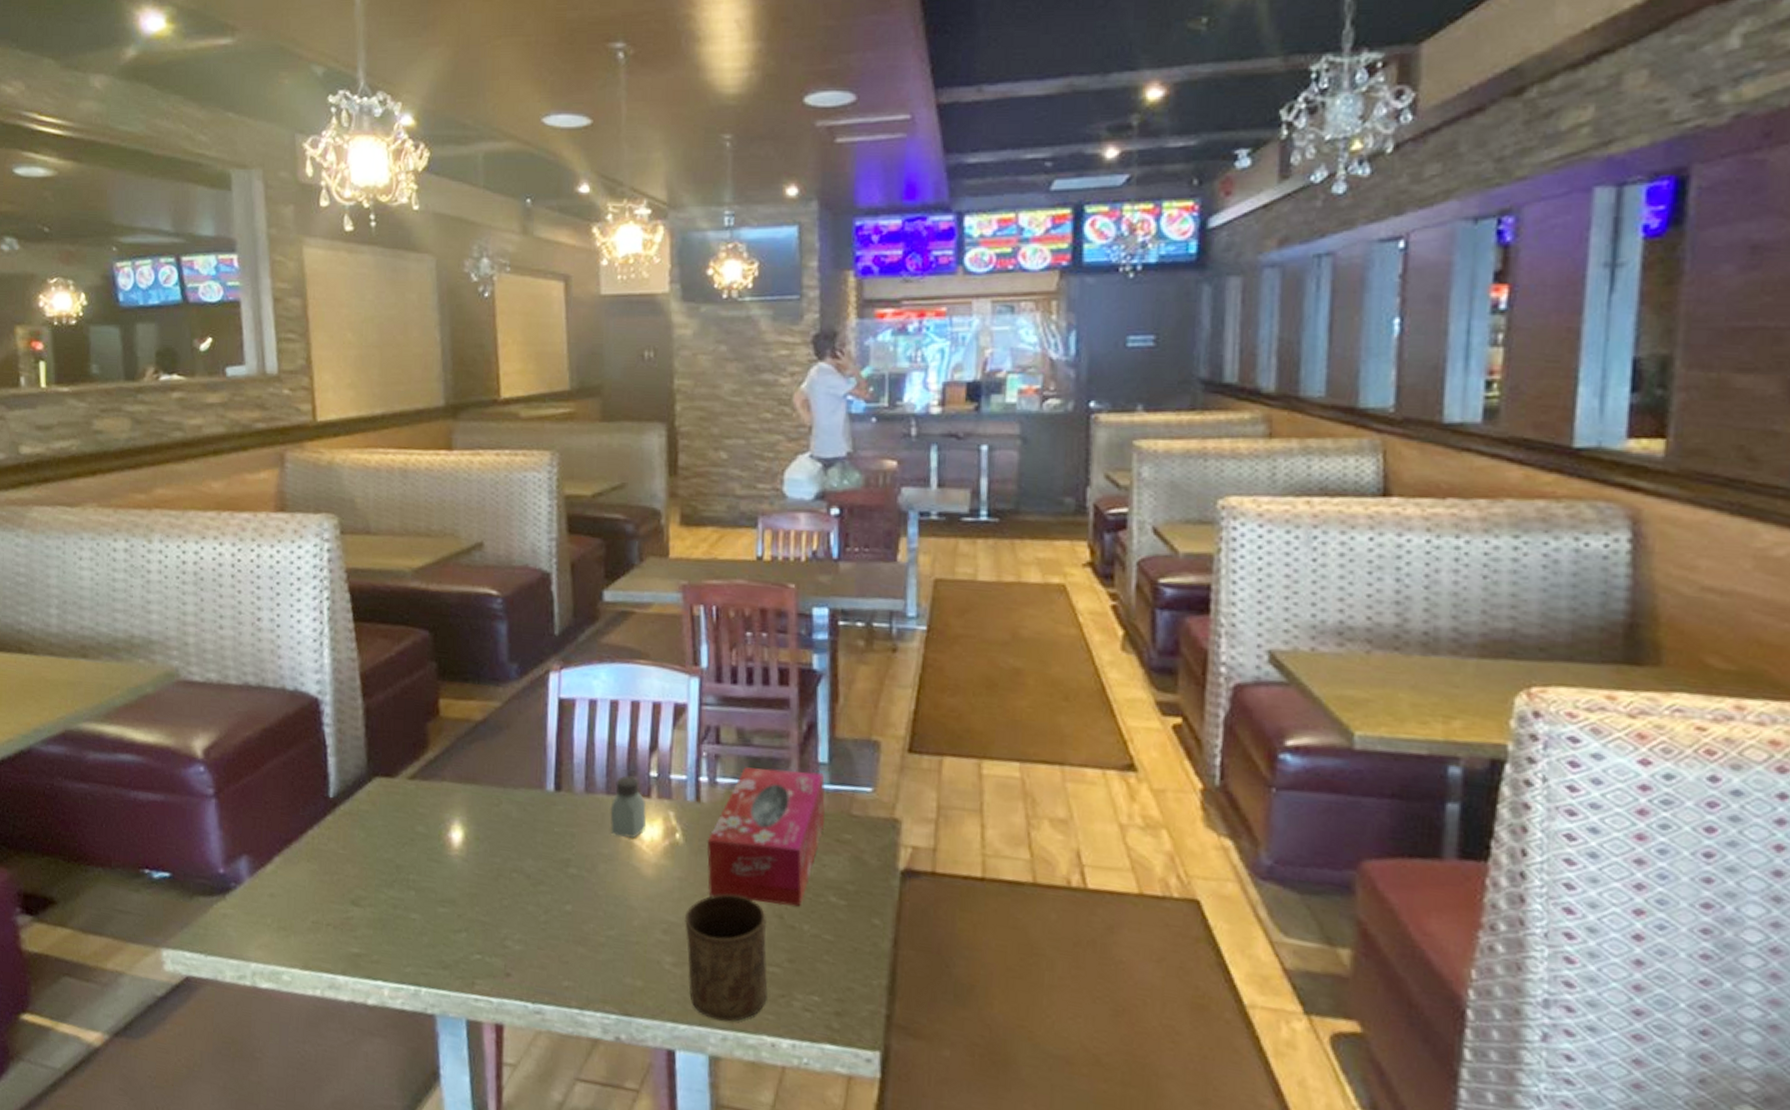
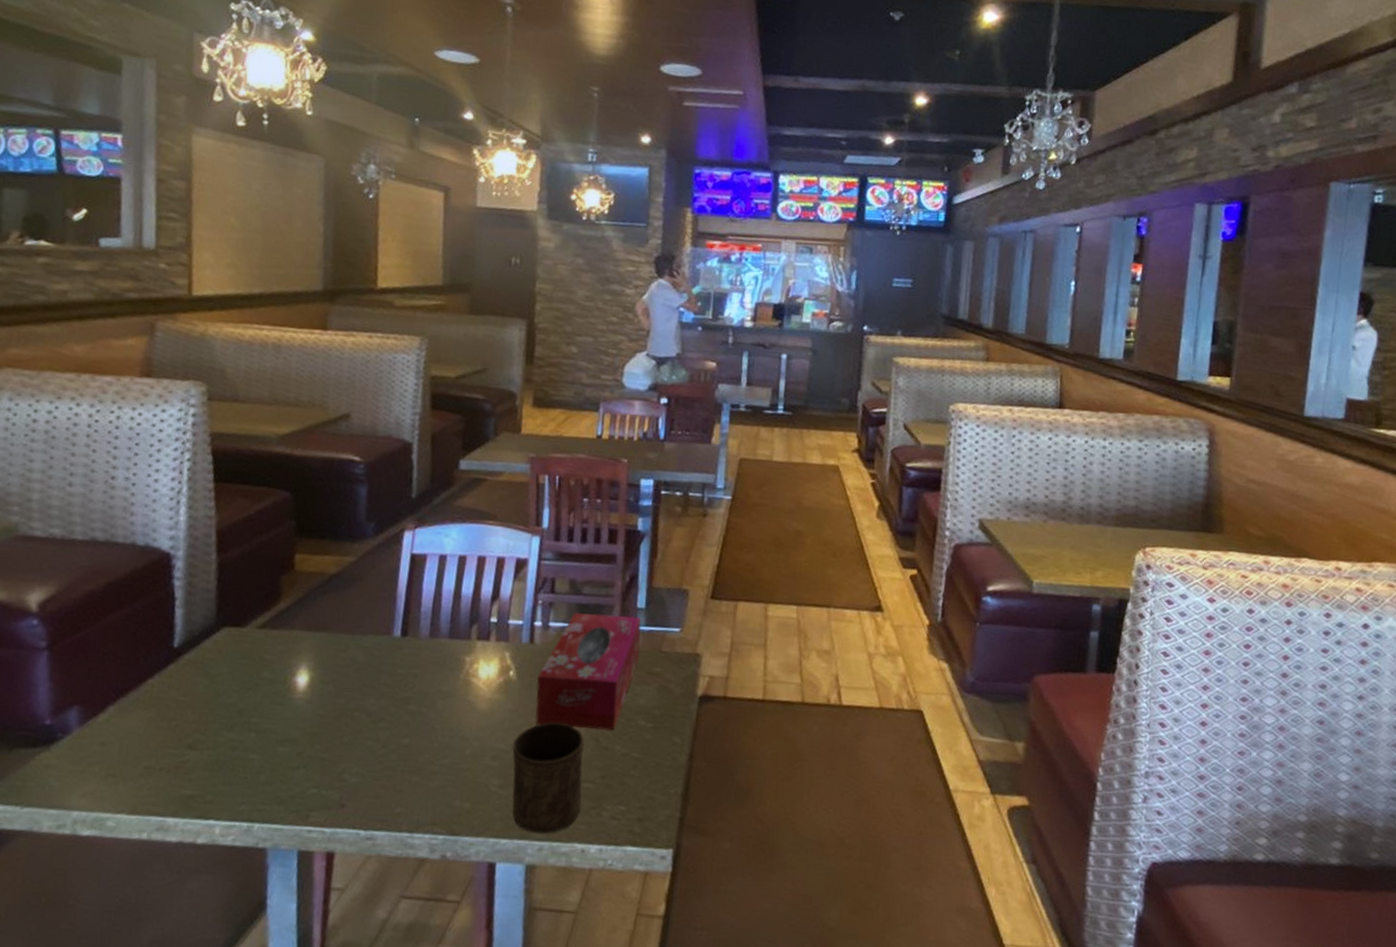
saltshaker: present [610,775,647,838] -> none [451,622,485,677]

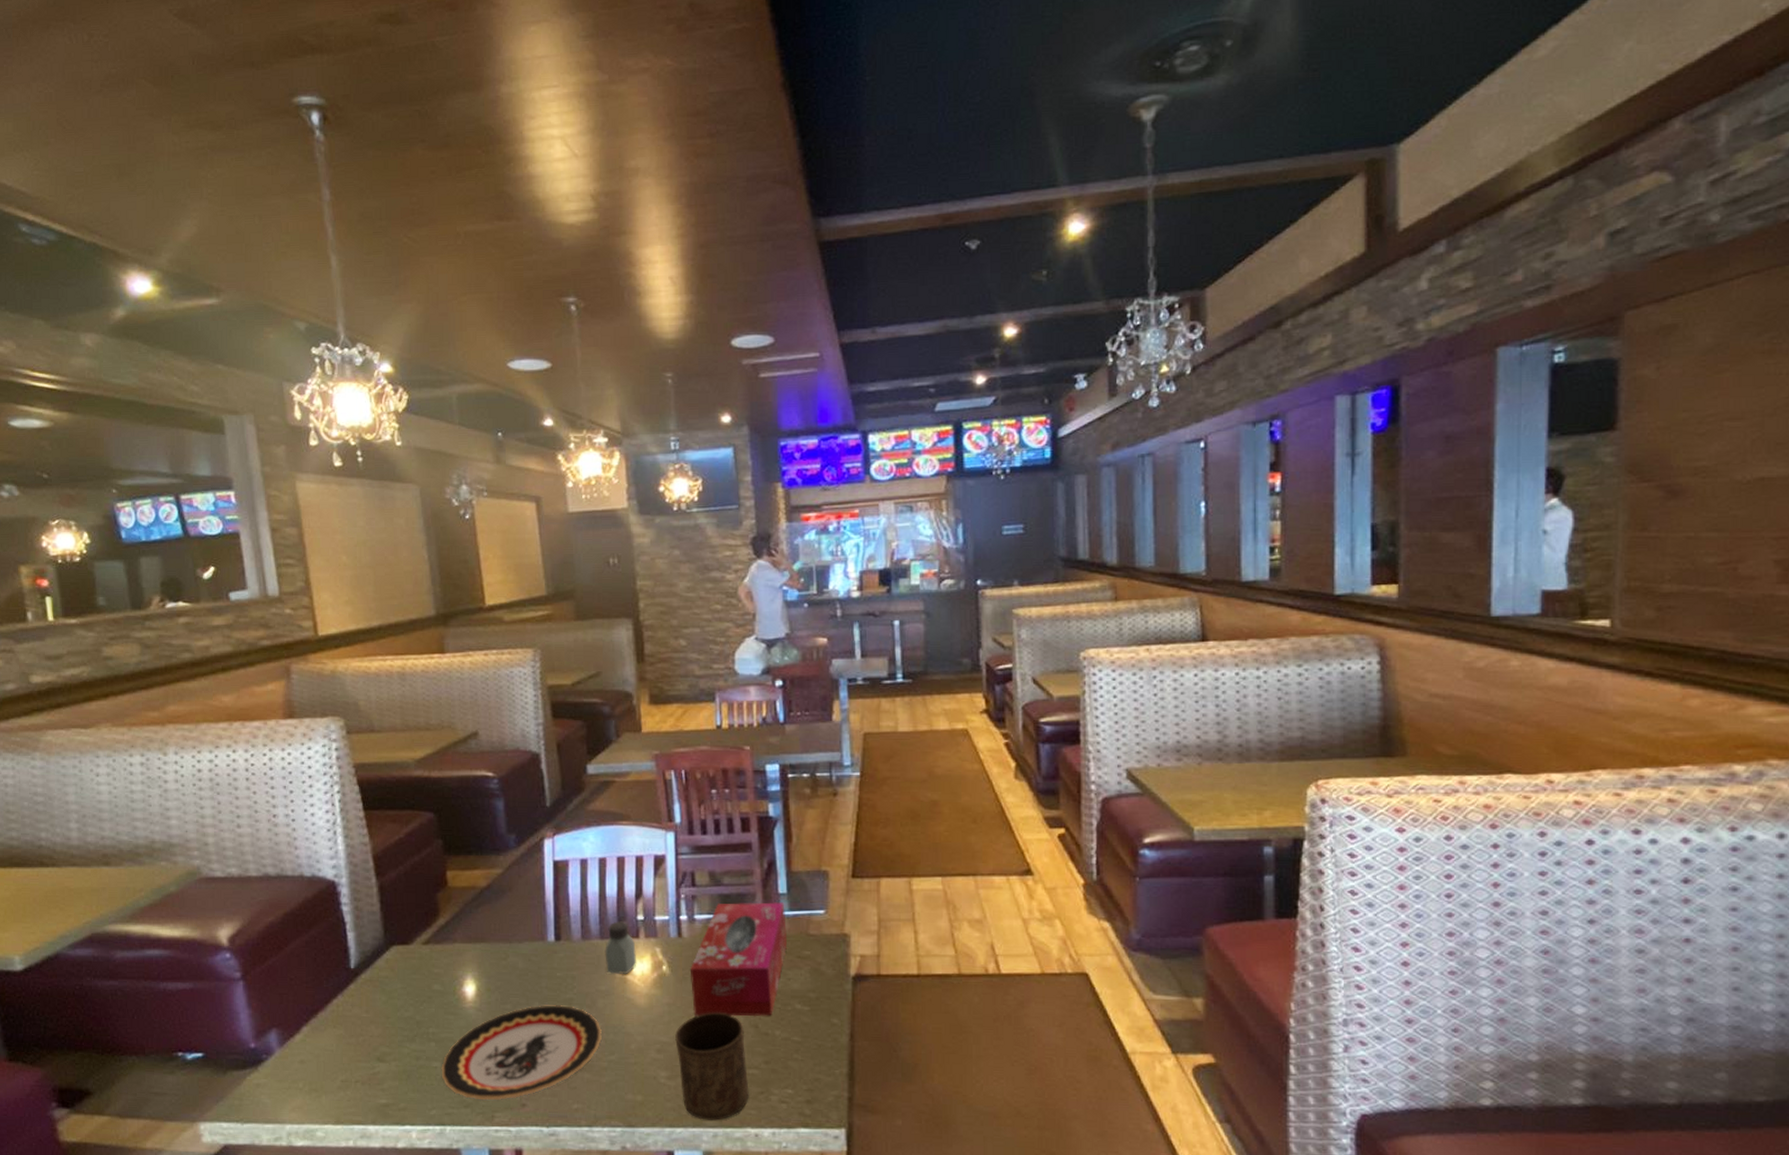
plate: none [257,701,437,799] -> present [441,1005,602,1101]
saltshaker: none [451,622,485,677] -> present [605,921,637,974]

